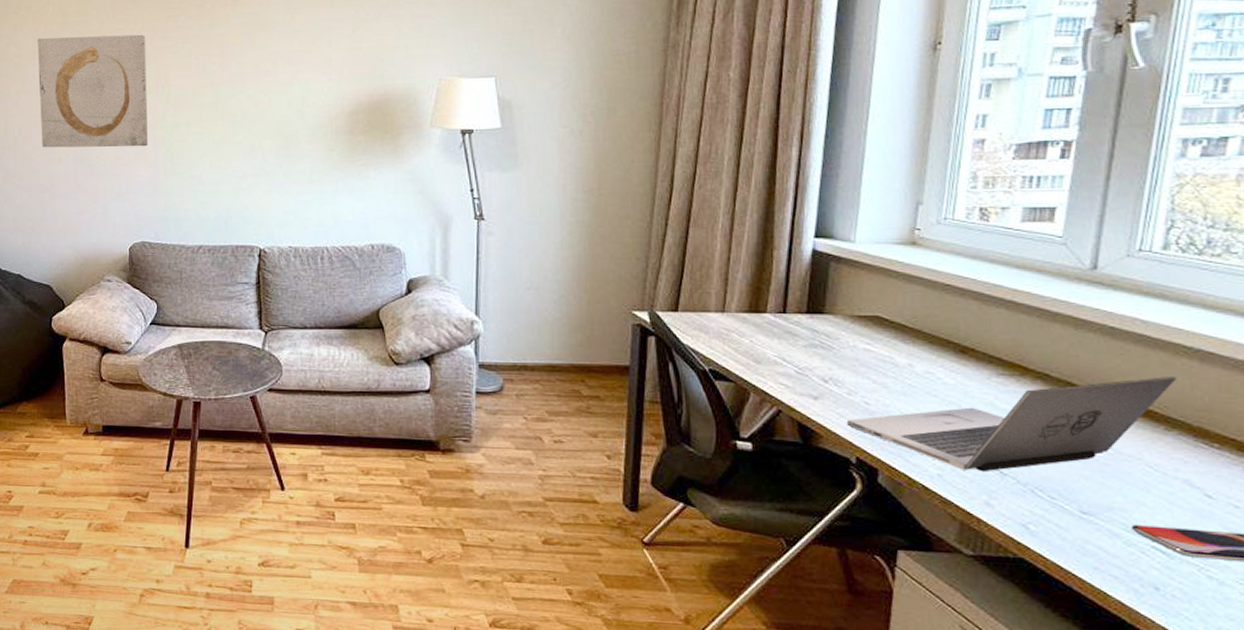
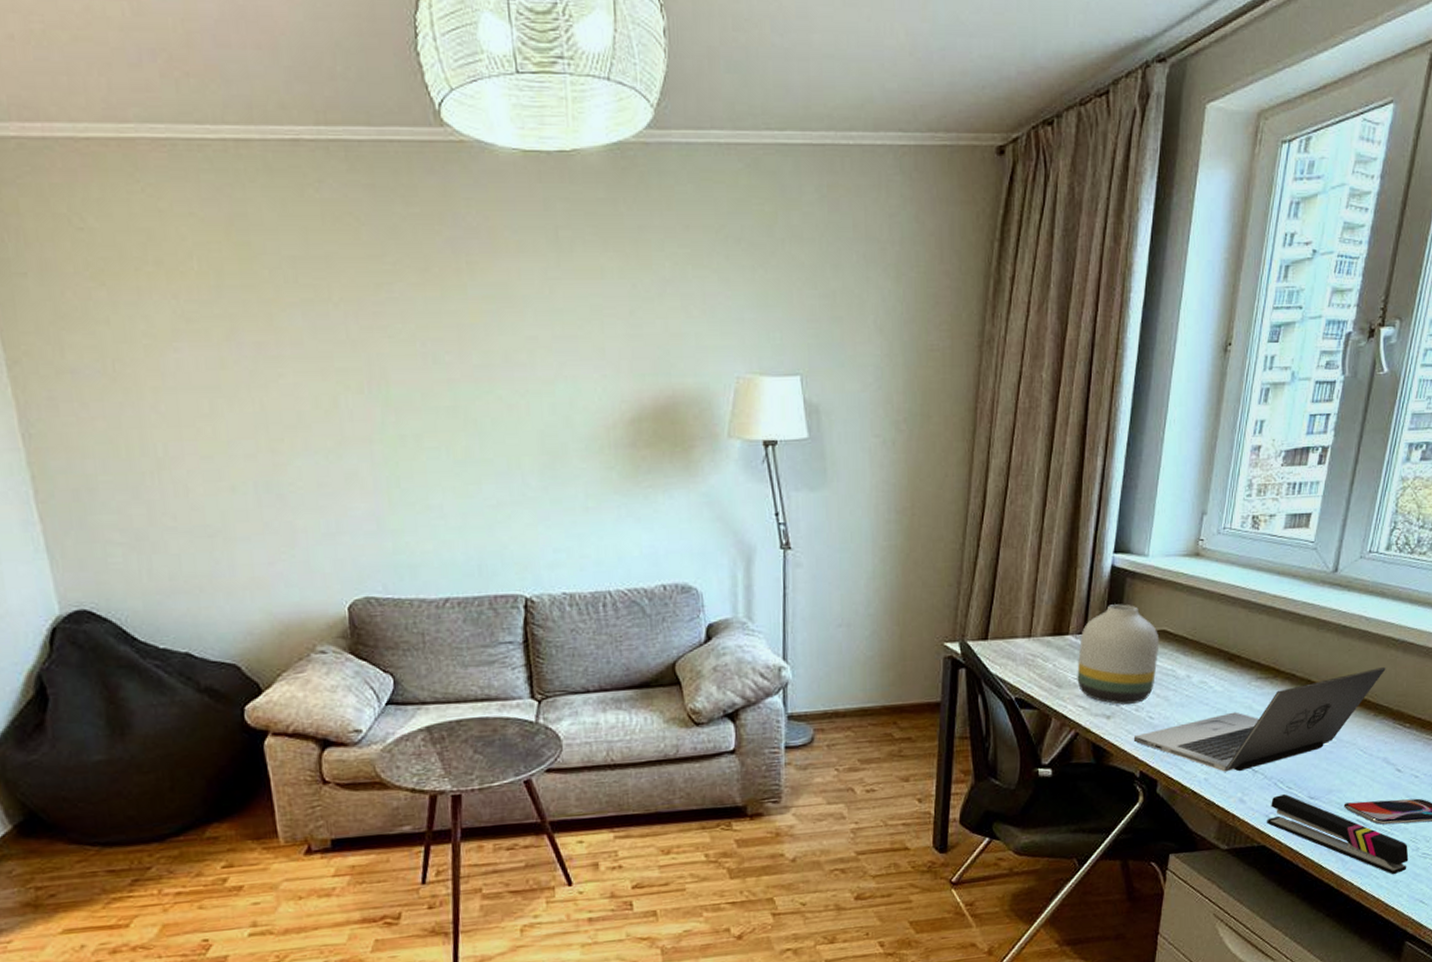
wall art: present [37,34,149,148] -> none [178,308,364,473]
vase: none [777,287,873,387] -> present [1077,604,1160,705]
stapler: none [1024,504,1237,619] -> present [1267,794,1409,874]

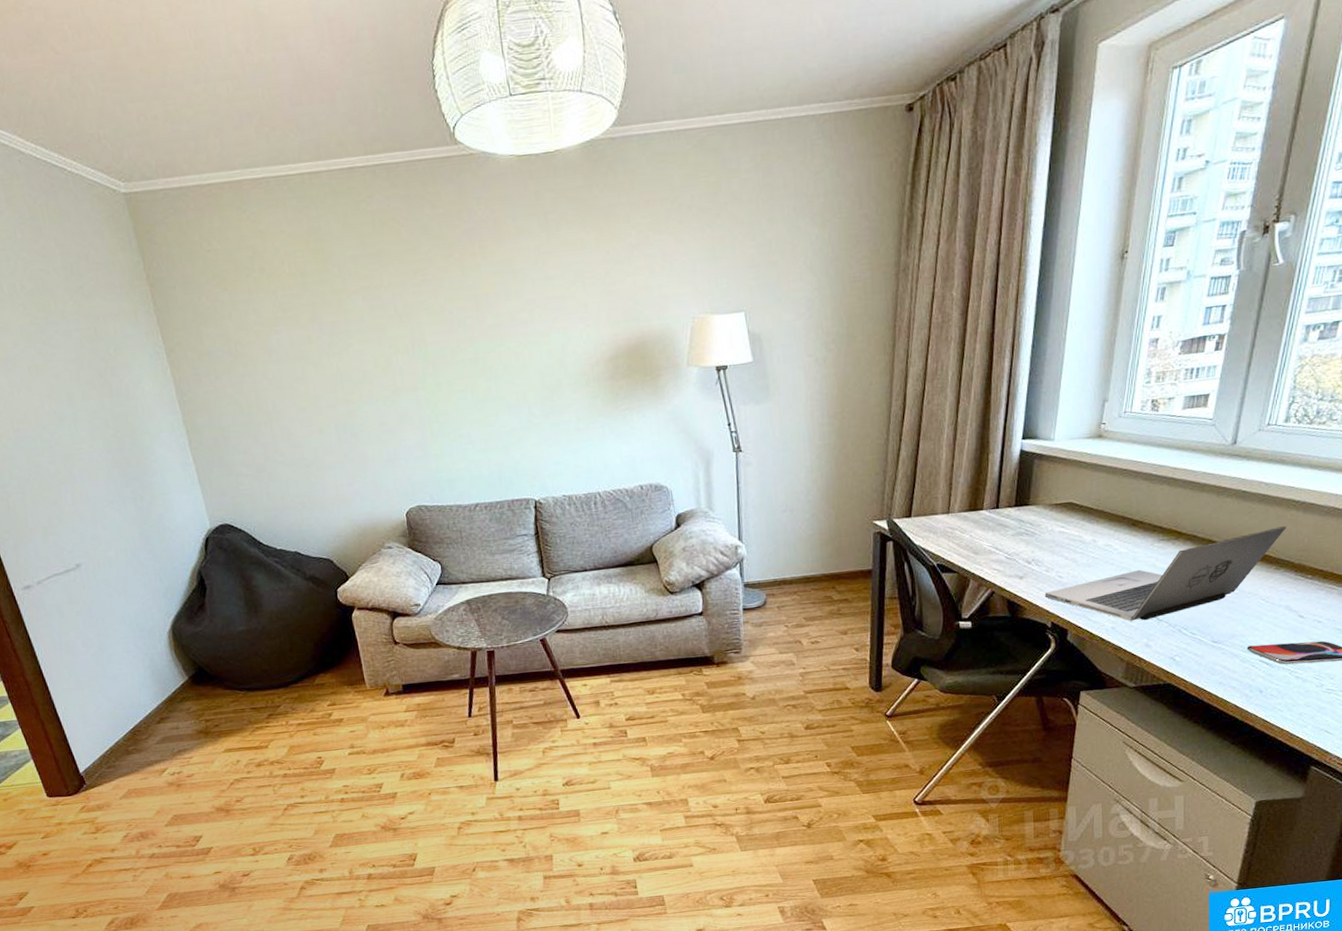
vase: present [1077,604,1160,705] -> none [991,482,1067,567]
stapler: present [1267,794,1409,874] -> none [1172,639,1313,708]

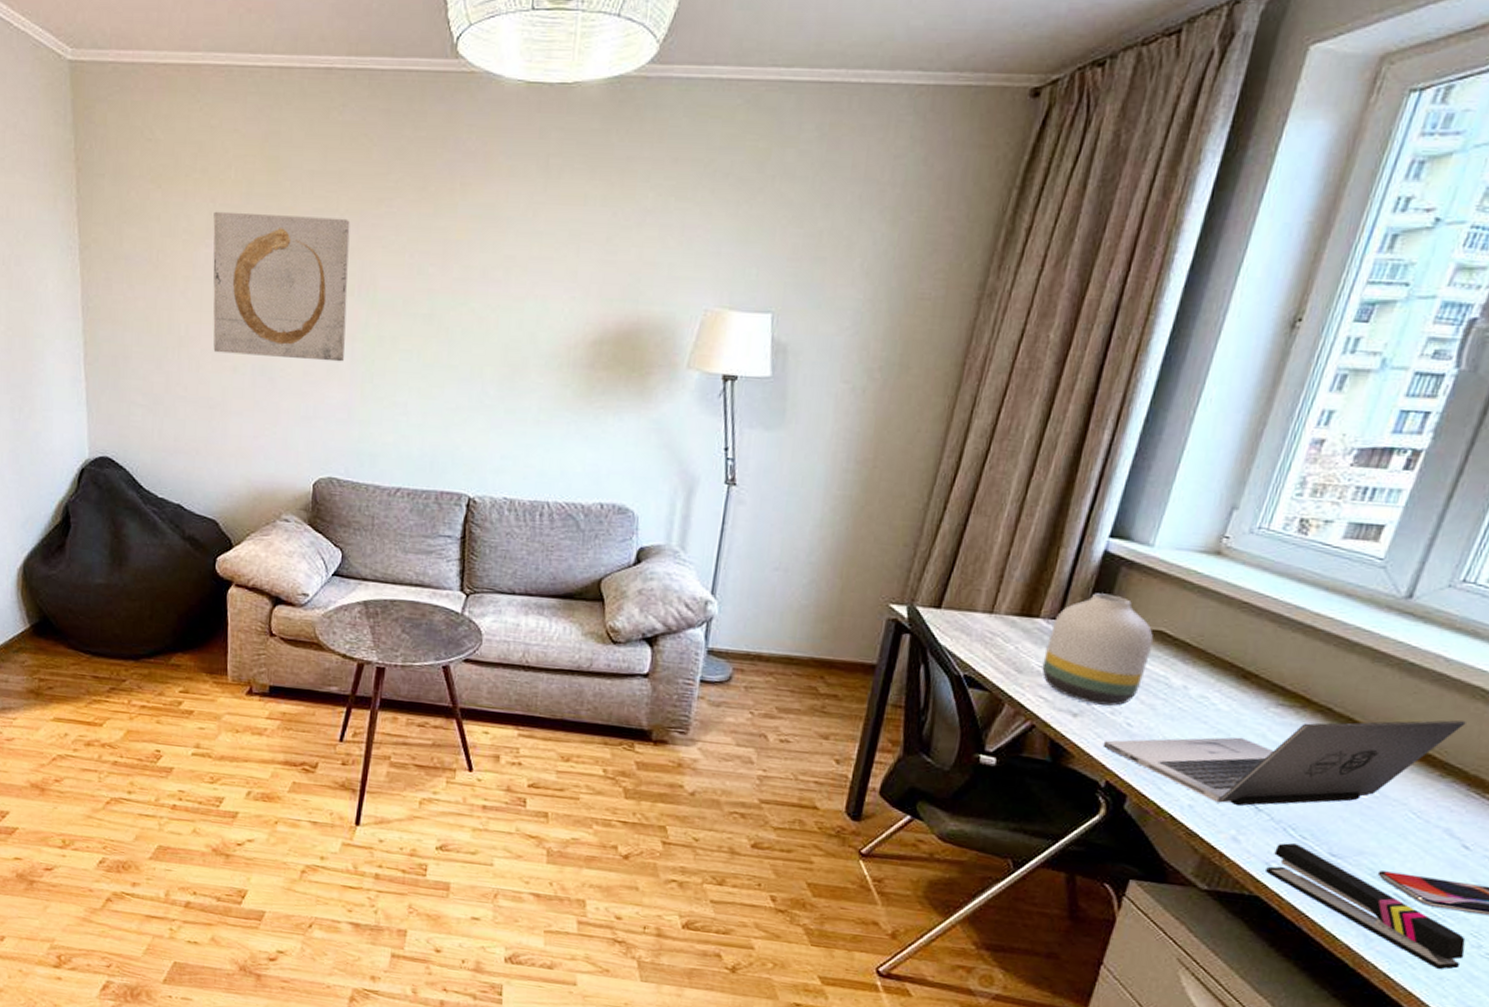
wall art: none [277,291,412,420] -> present [213,211,350,362]
vase: none [991,482,1067,567] -> present [1042,593,1154,706]
stapler: none [1172,639,1313,708] -> present [1266,843,1466,970]

